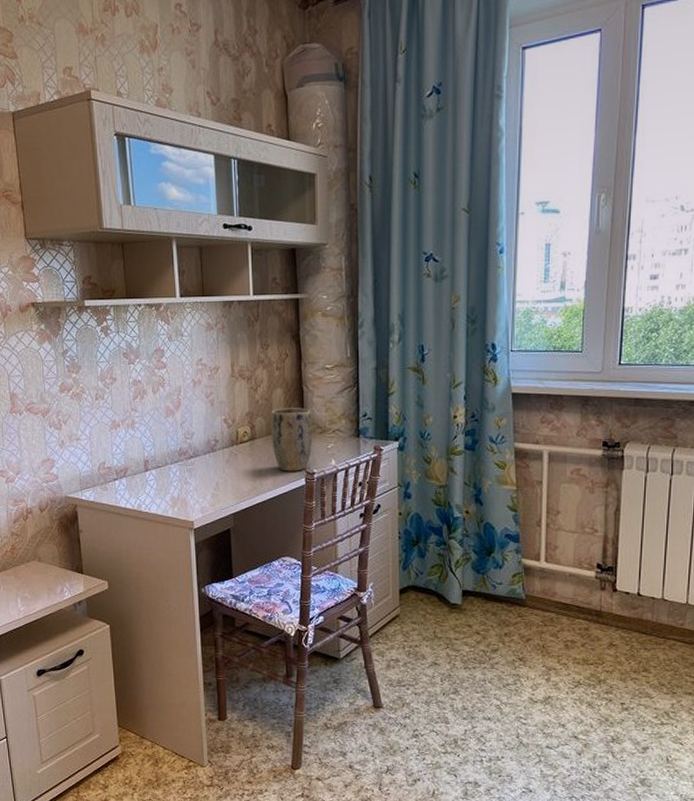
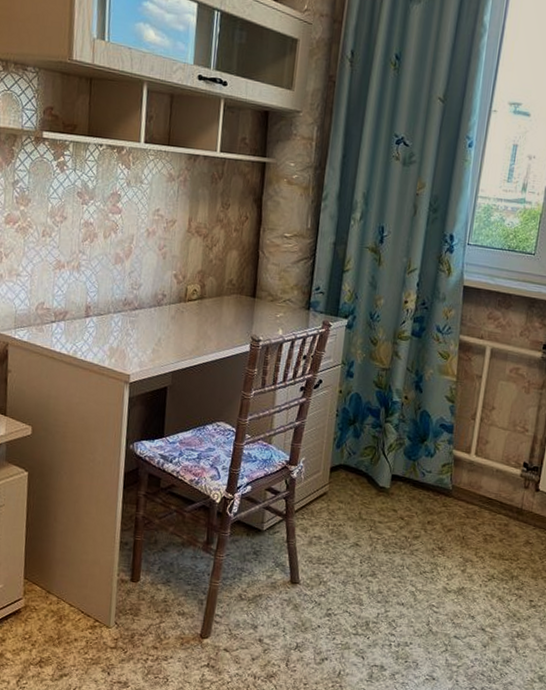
plant pot: present [270,408,313,471] -> none [220,270,265,337]

